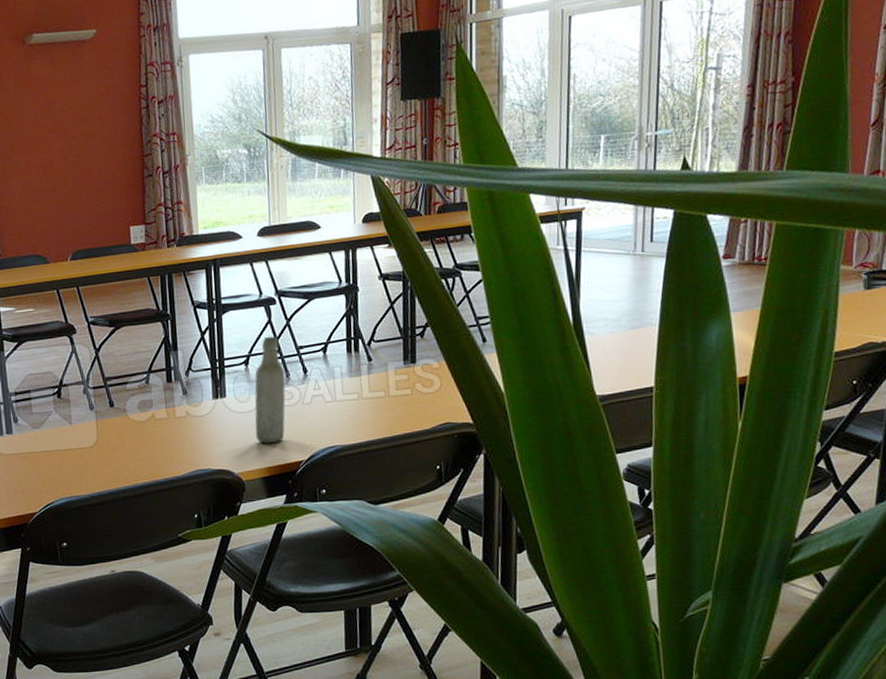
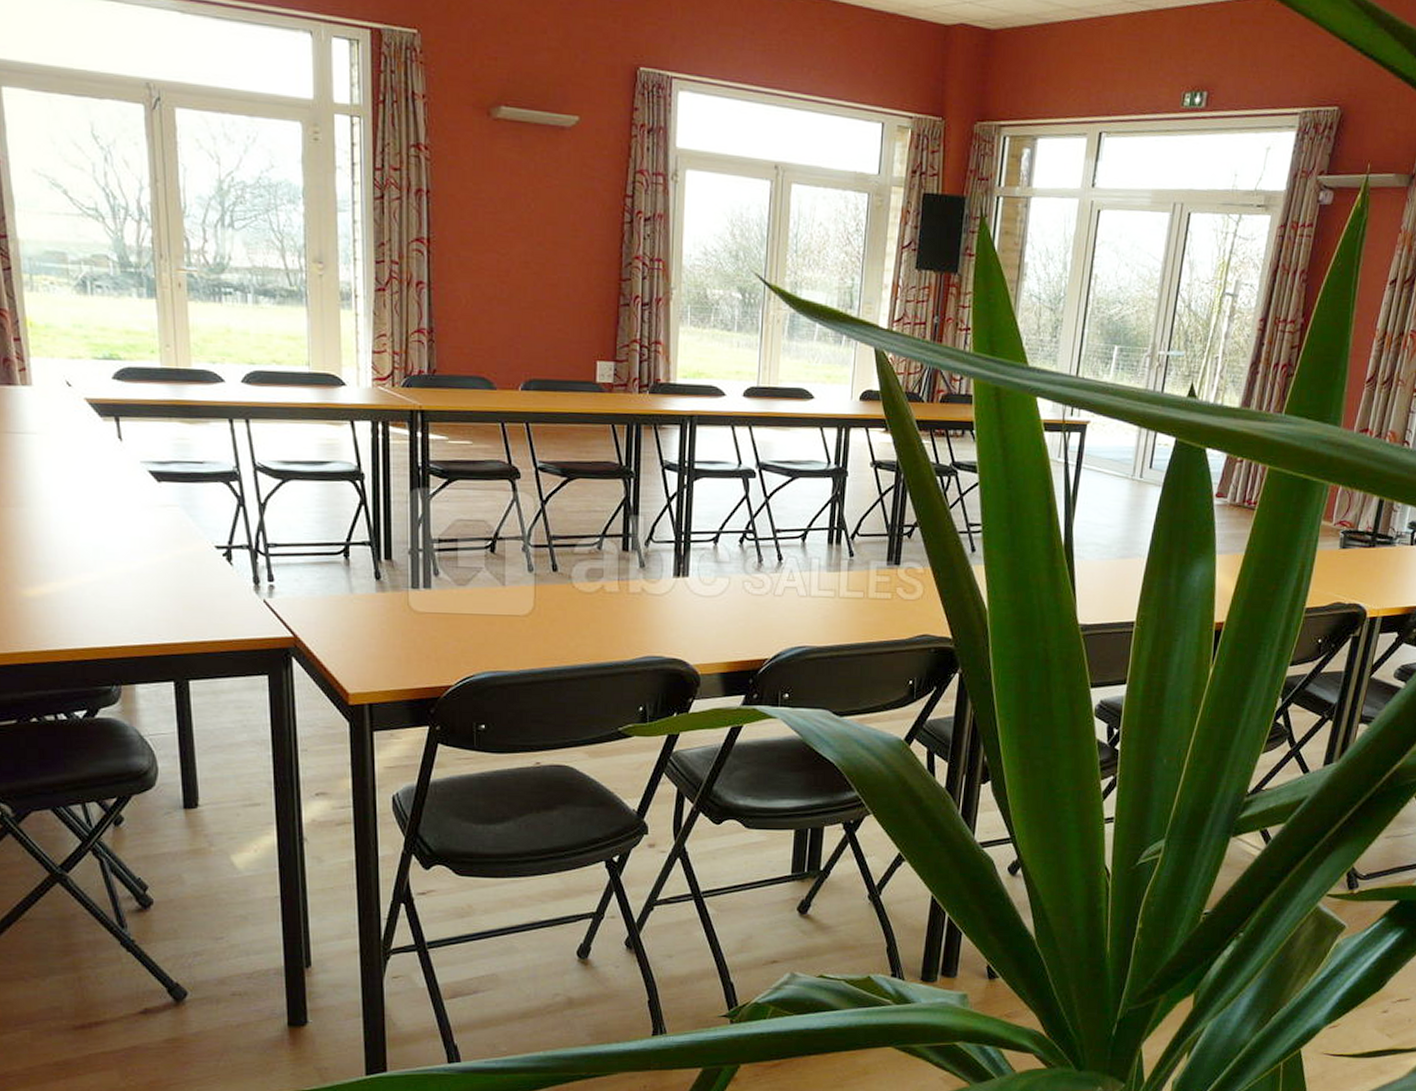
bottle: present [254,336,286,443] -> none [717,513,758,635]

